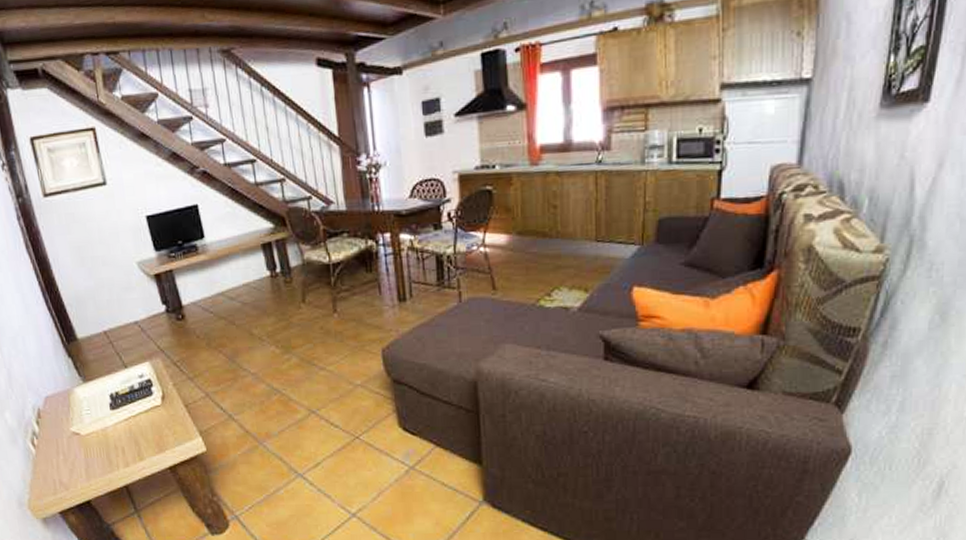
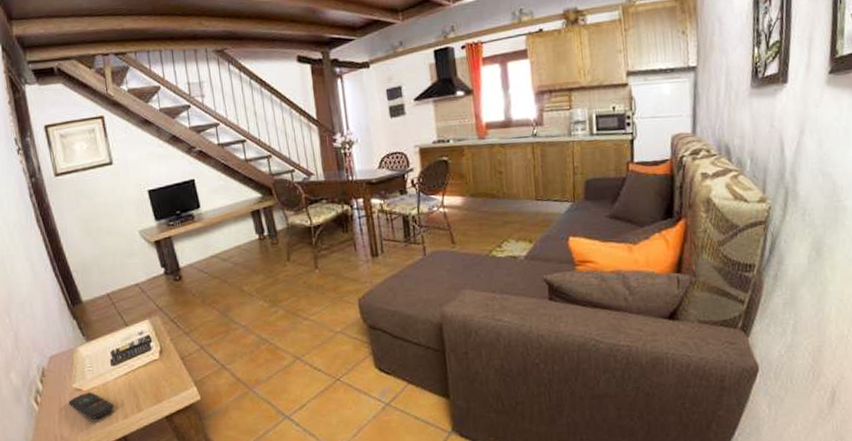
remote control: none [66,436,116,466] -> present [68,392,115,419]

